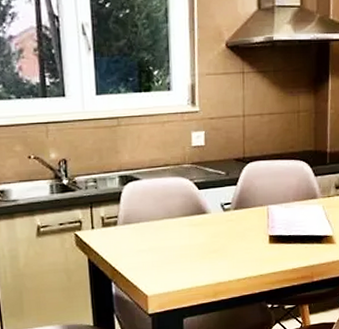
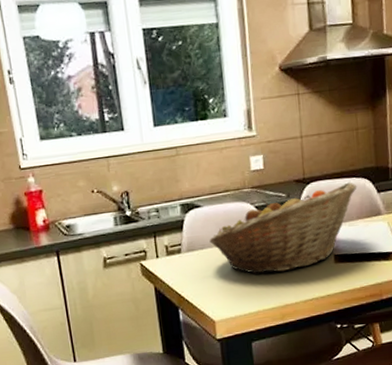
fruit basket: none [146,164,295,251] -> present [209,182,357,275]

